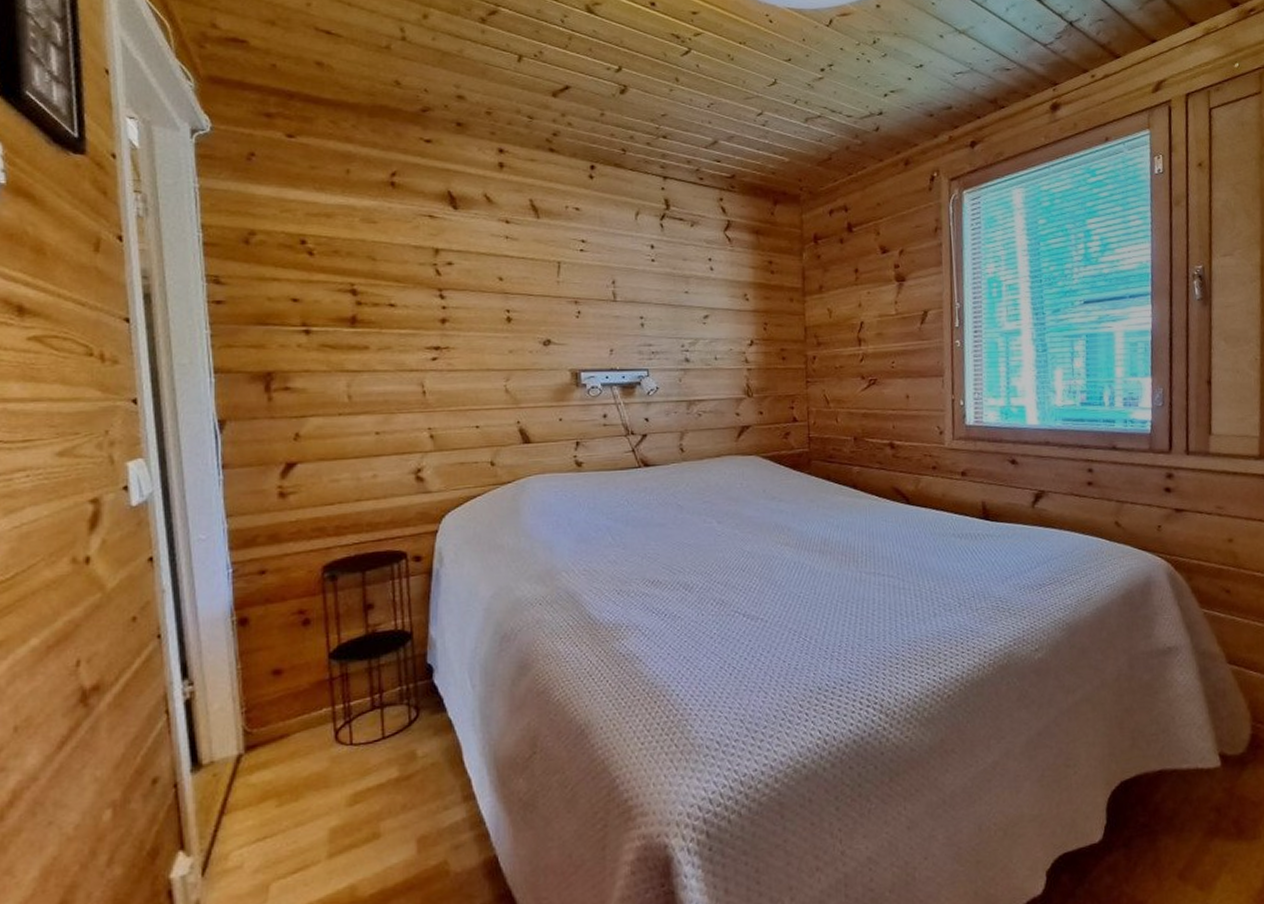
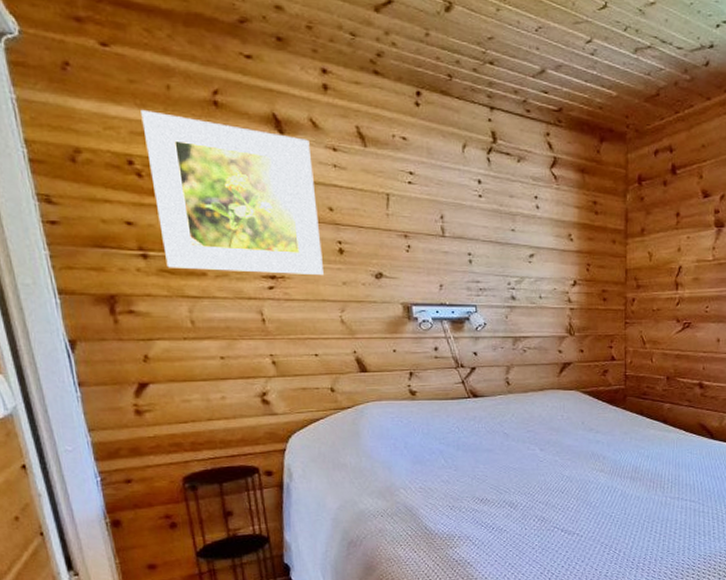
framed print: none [319,192,490,345] -> present [141,109,324,276]

